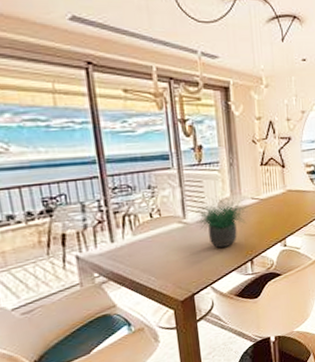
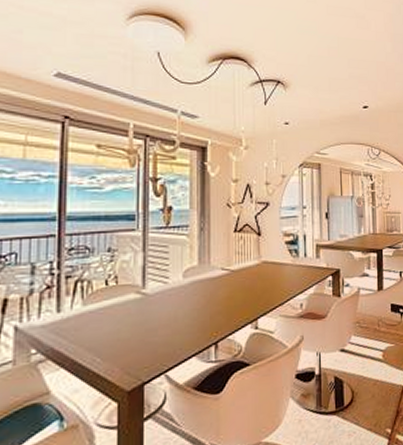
potted plant: present [195,191,247,248] -> none [157,259,216,327]

